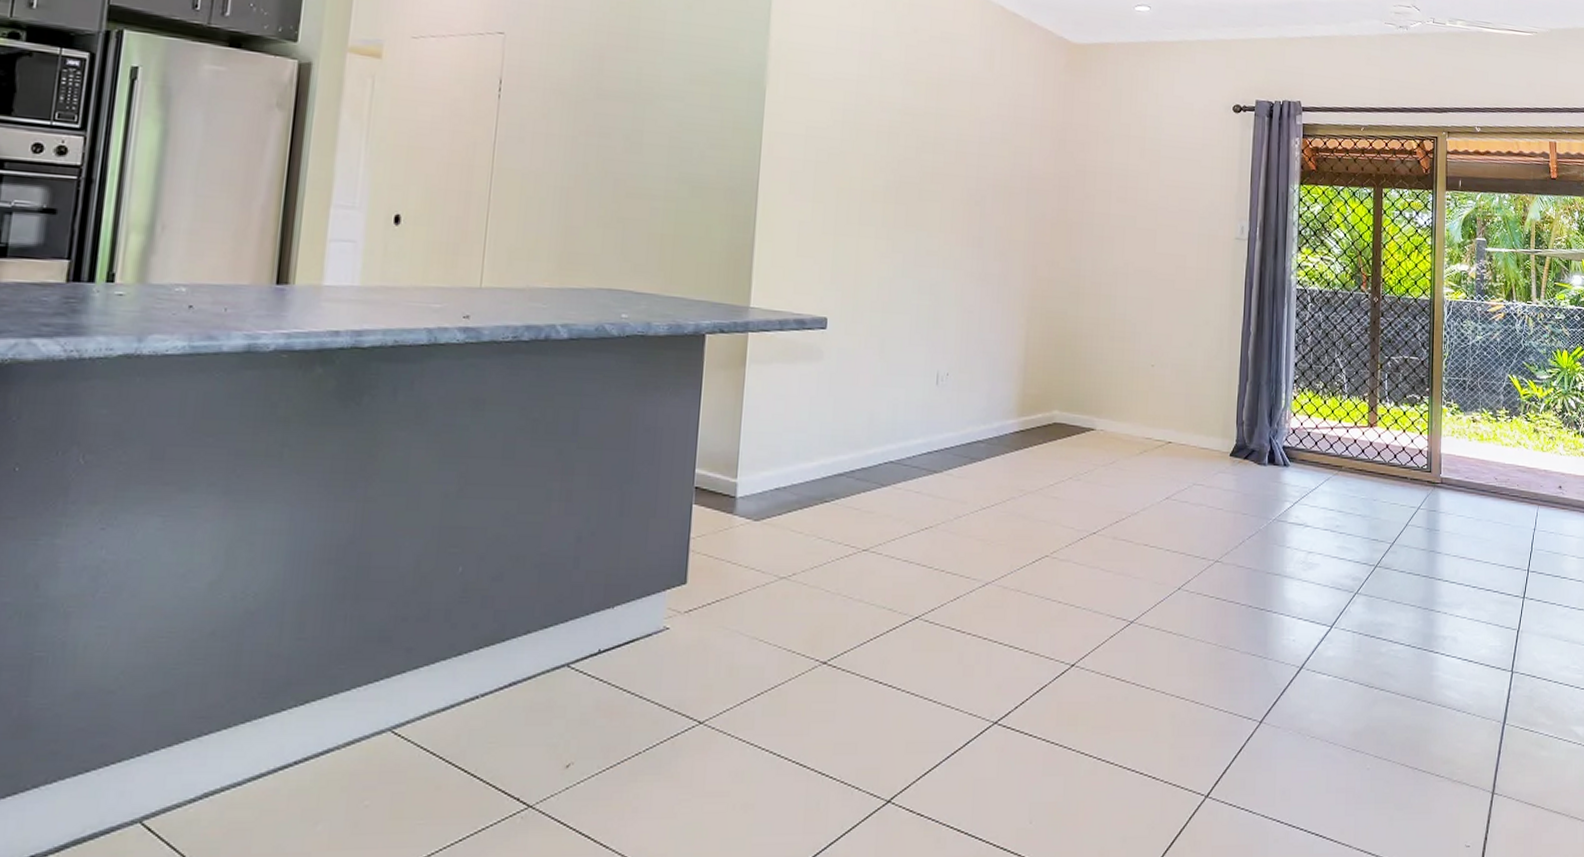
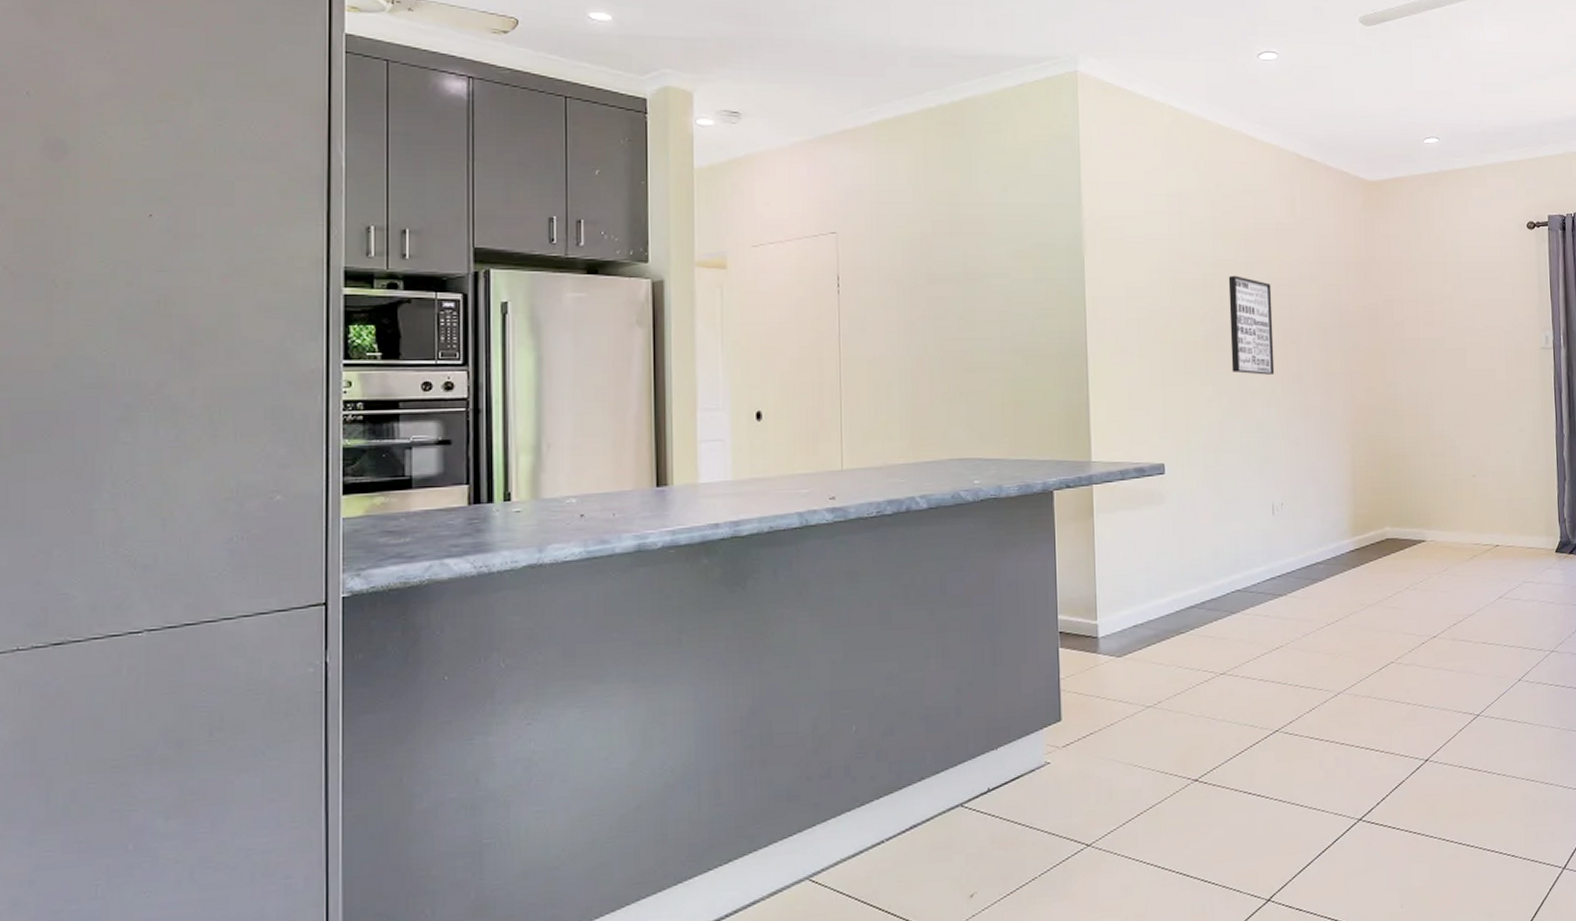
wall art: none [909,126,960,236] -> present [1228,275,1275,375]

